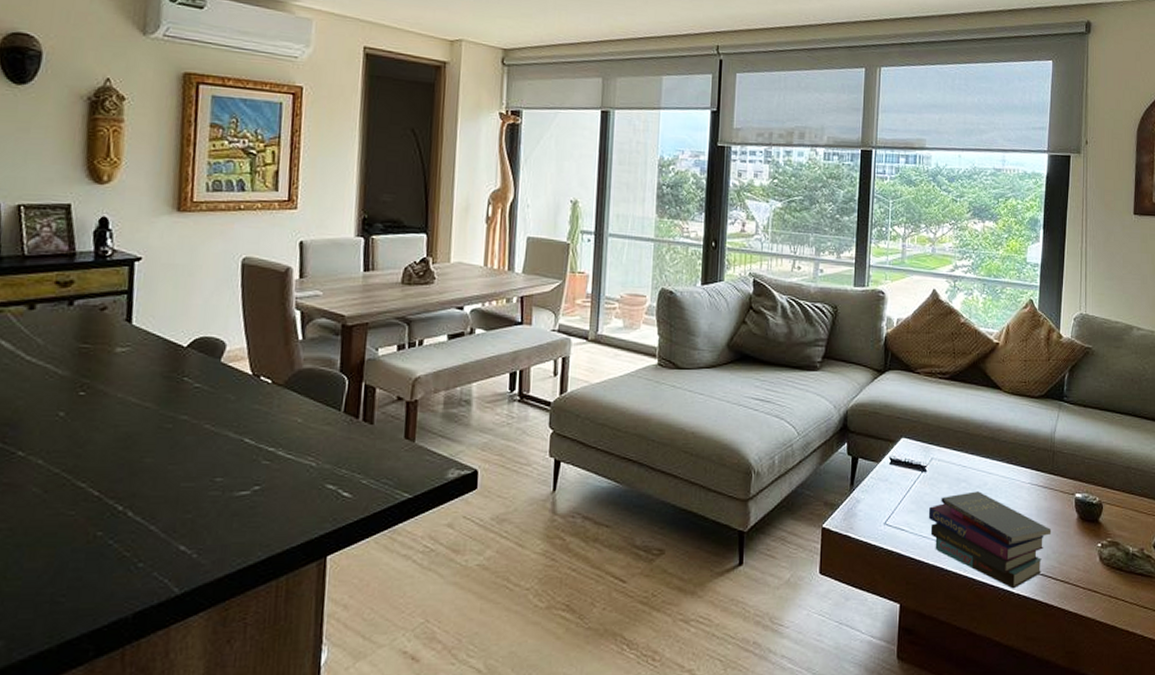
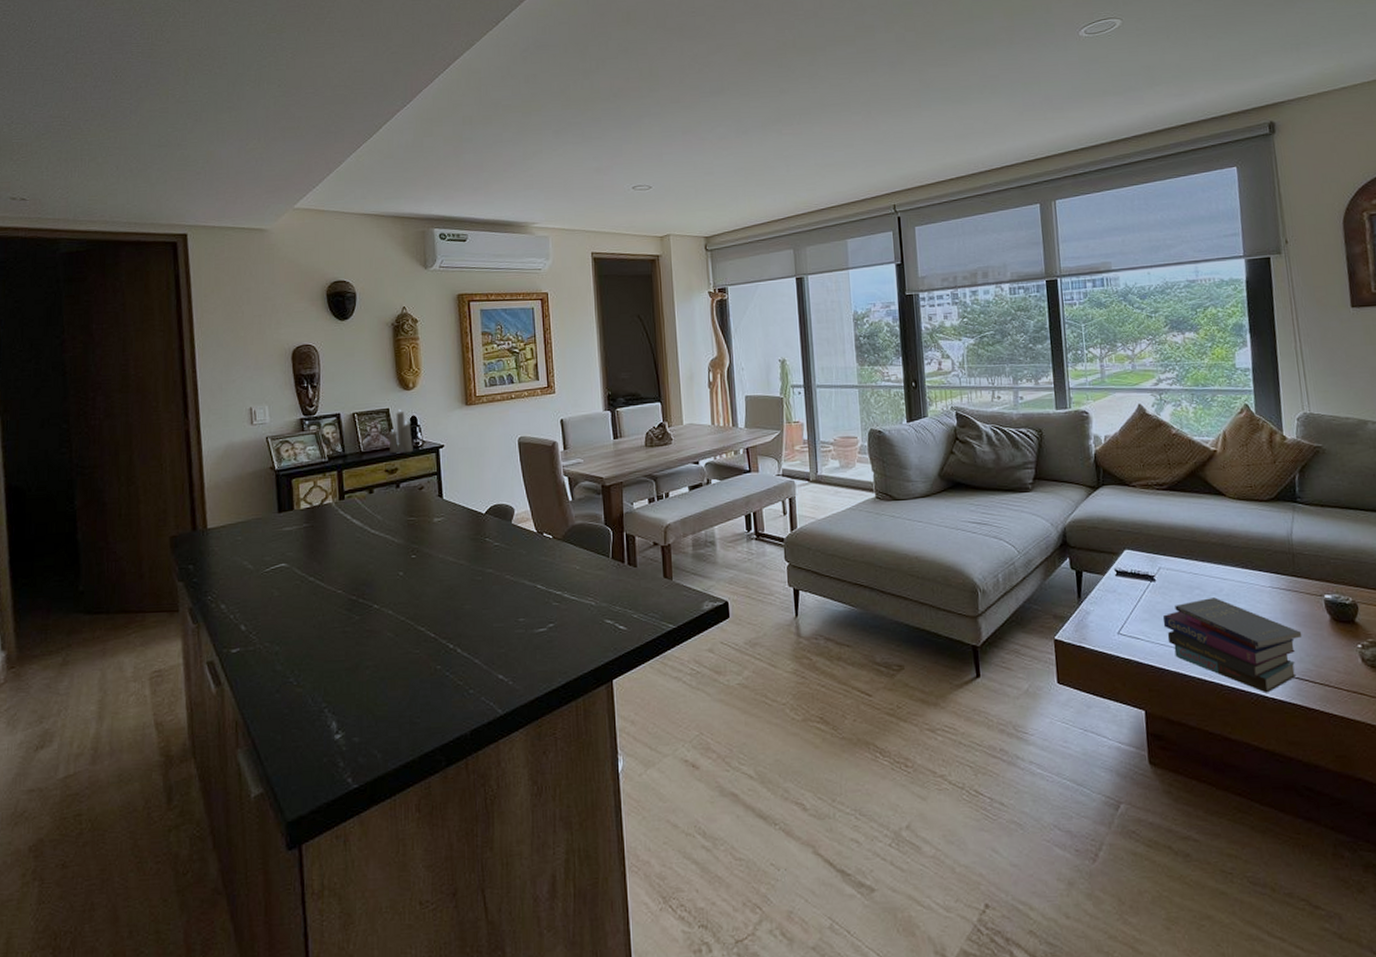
candle: none [63,206,99,263] -> present [388,409,413,454]

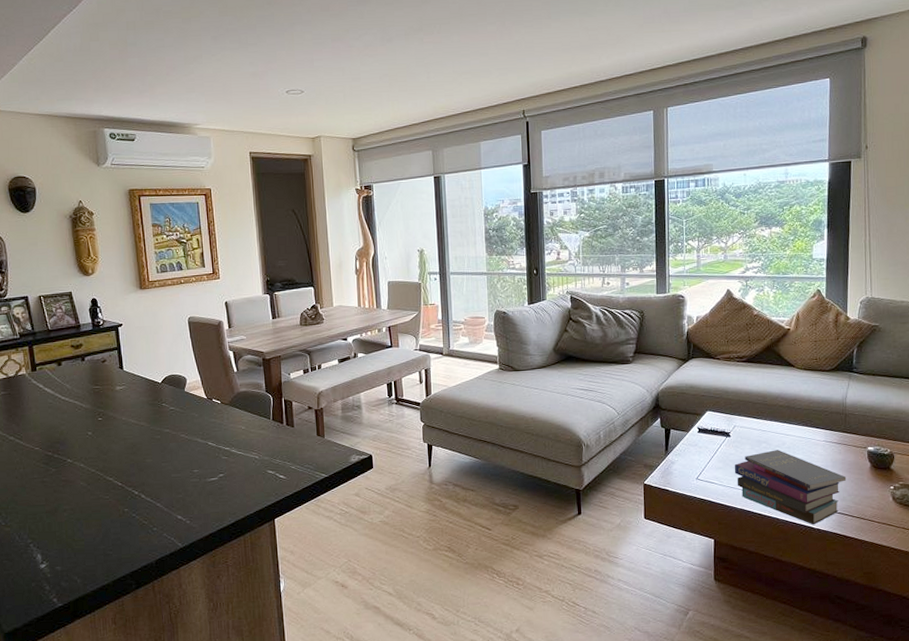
candle: present [388,409,413,454] -> none [72,292,95,332]

